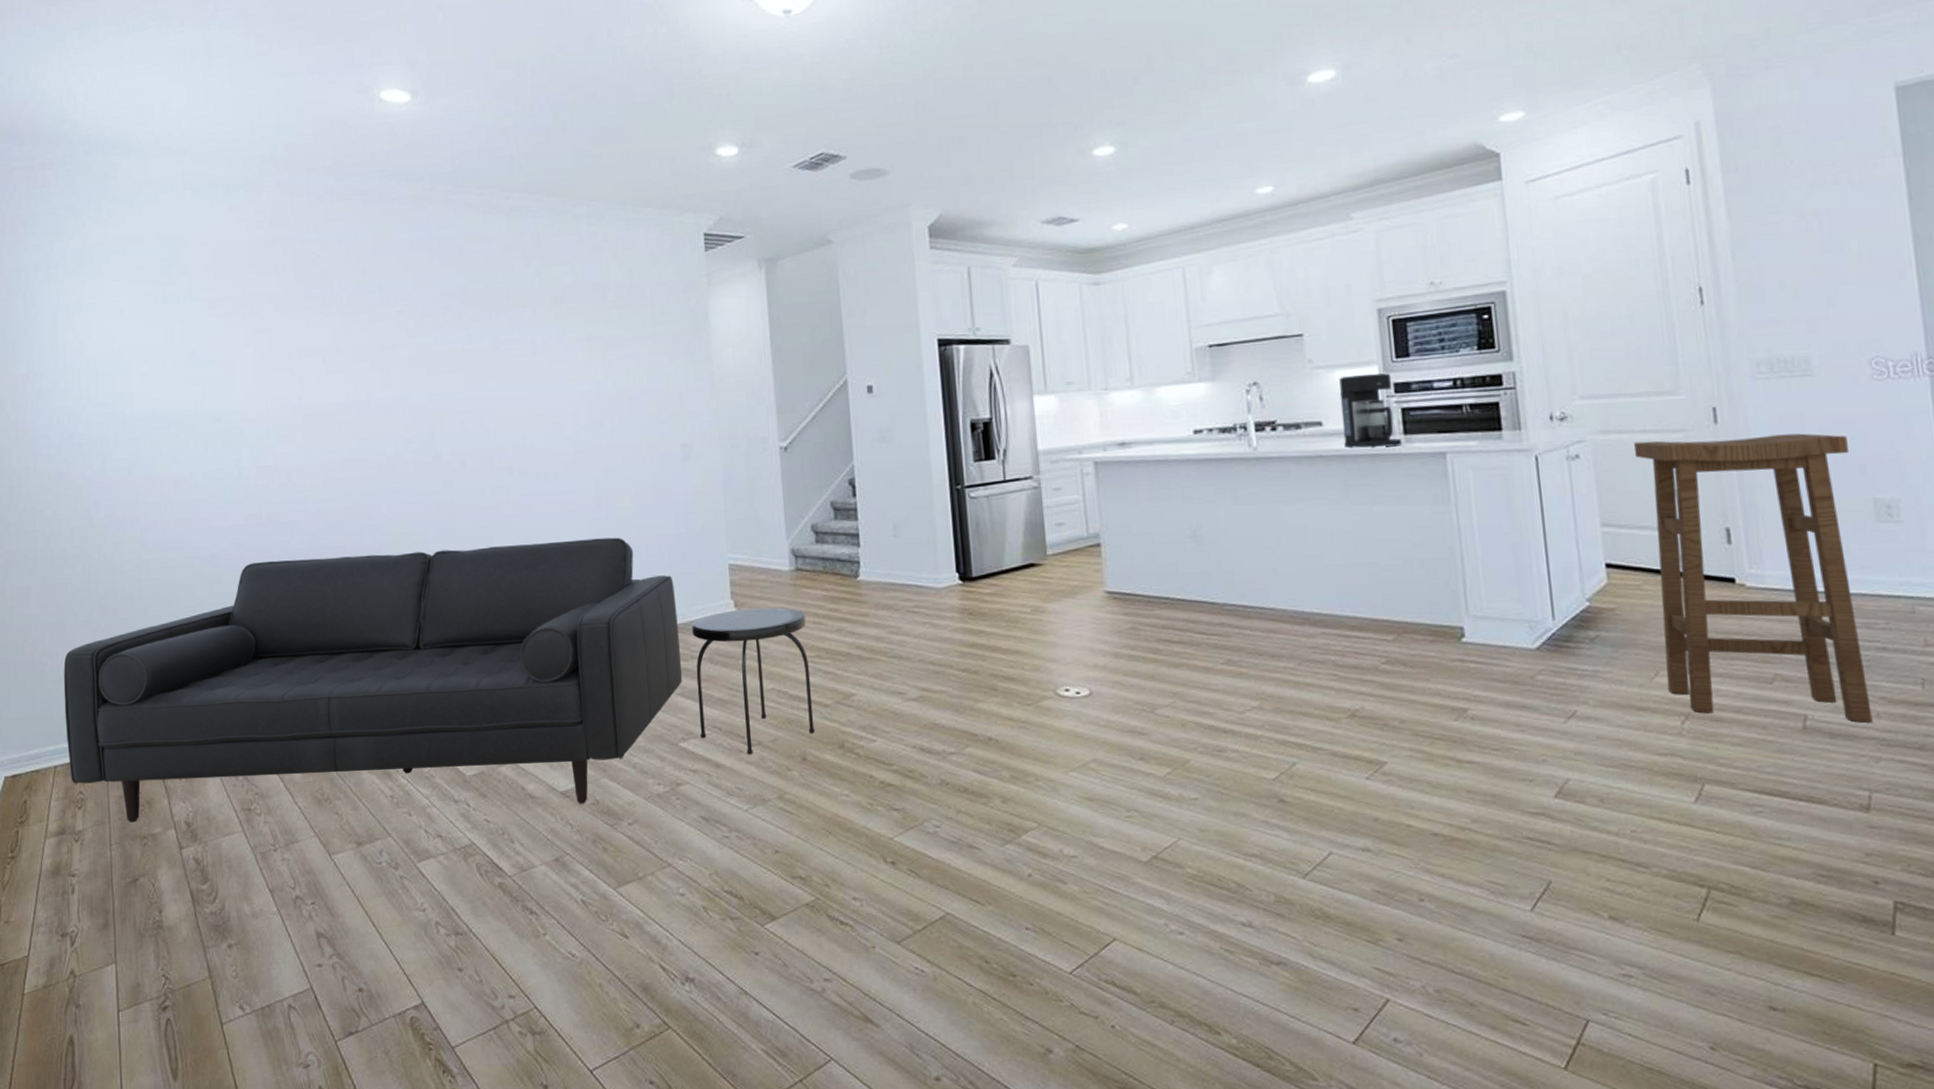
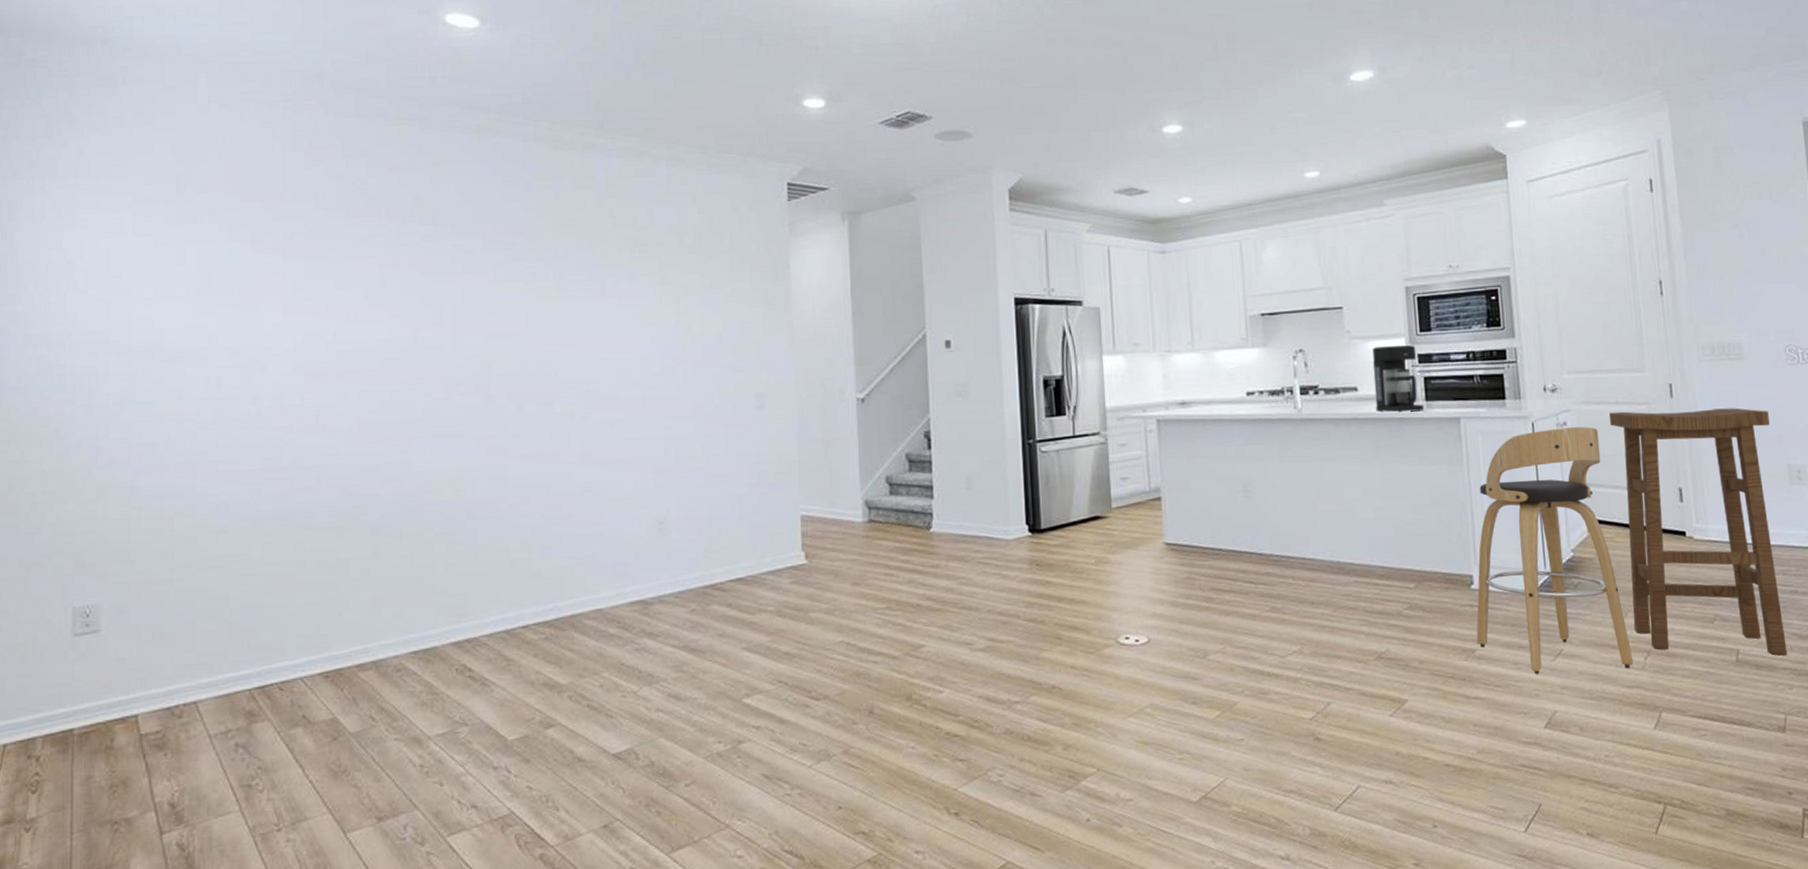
sofa: present [63,537,683,823] -> none [21,487,749,806]
side table: present [691,607,815,755] -> none [760,559,883,710]
bar stool: none [1468,459,1668,737] -> present [1476,426,1634,674]

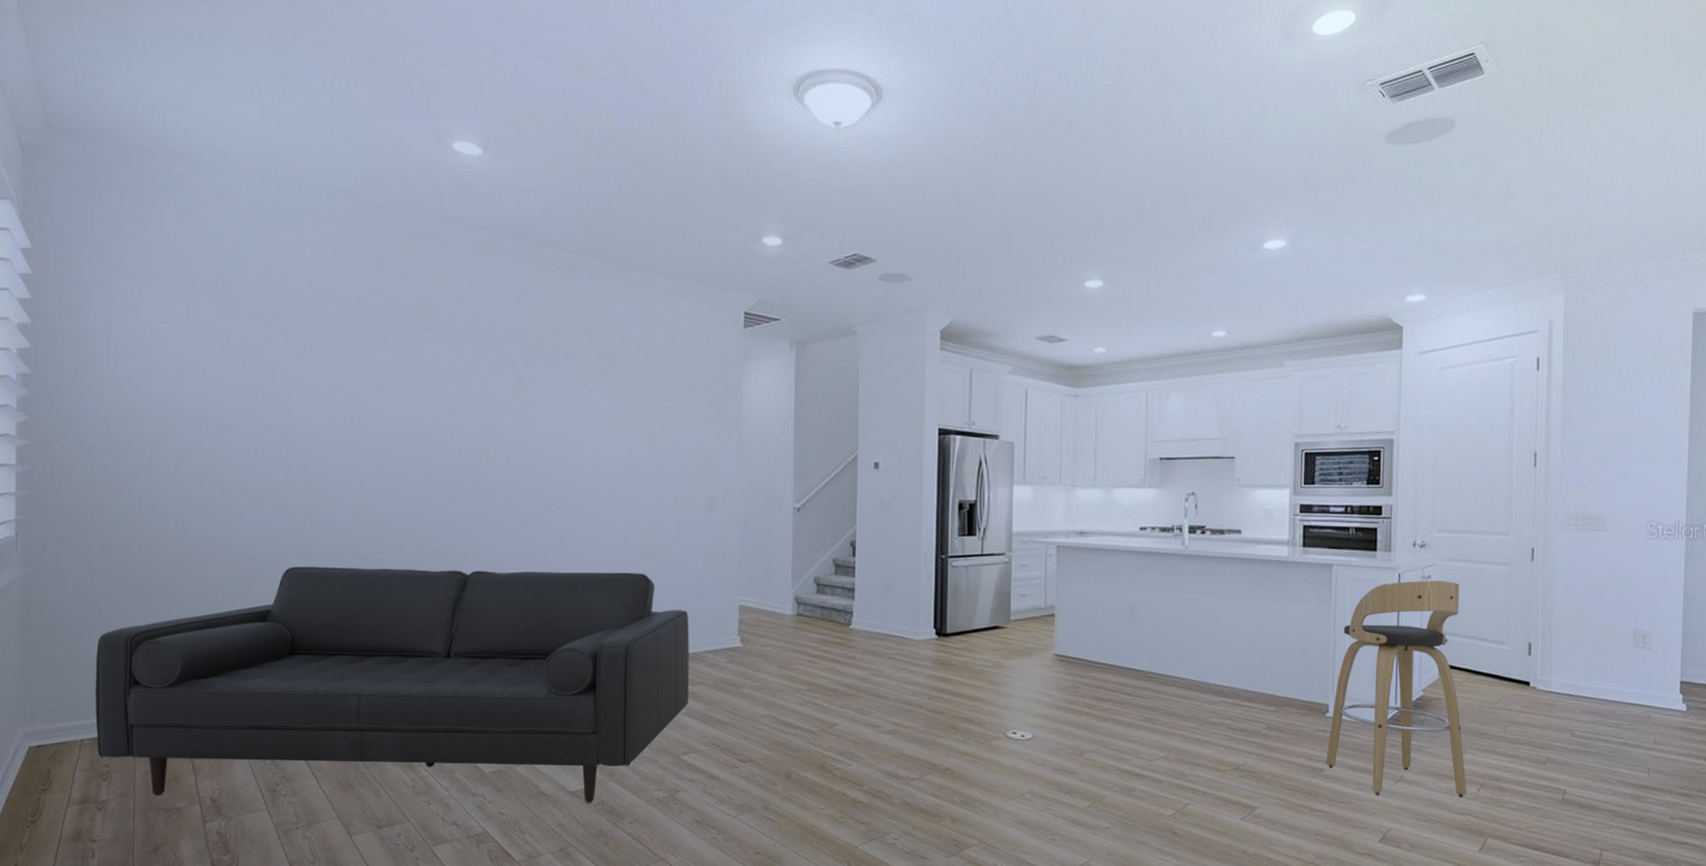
sofa: none [21,487,749,806] -> present [95,566,690,803]
coffee maker: present [1372,345,1425,413] -> none [1256,495,1301,556]
bar stool: present [1609,408,1788,656] -> none [1471,570,1622,799]

